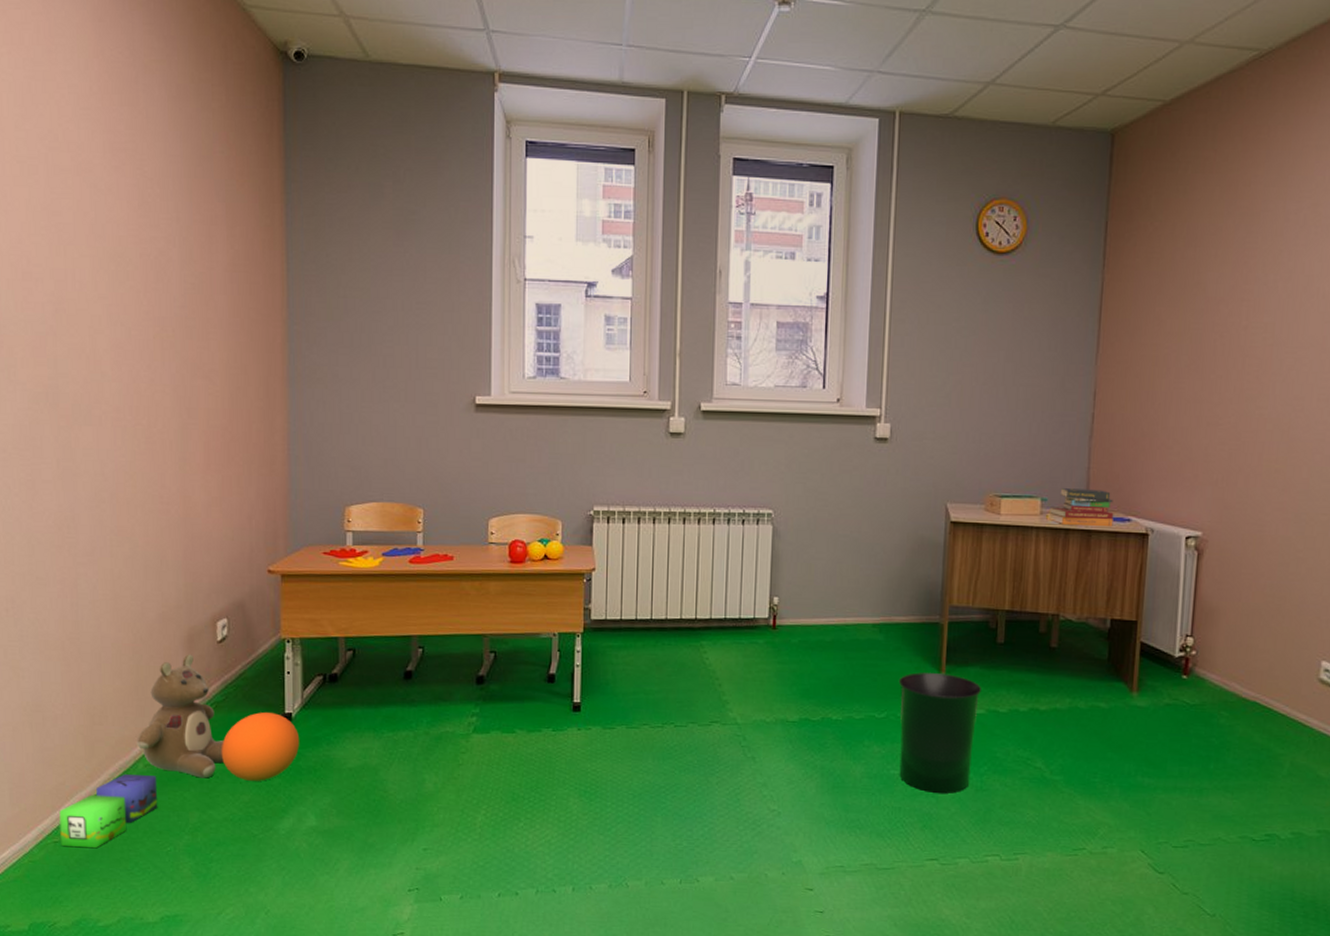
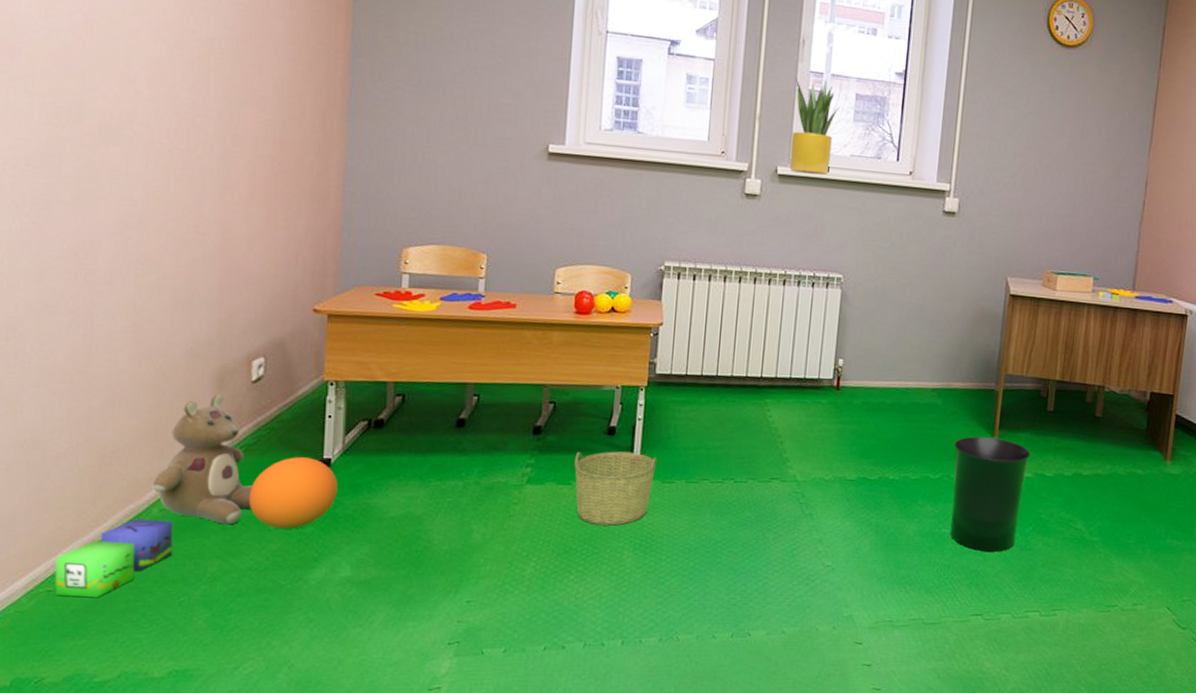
basket: none [517,698,597,773] -> present [574,451,657,526]
planter: none [712,309,762,409] -> present [789,77,841,176]
books: present [1048,488,1114,527] -> none [1099,269,1158,307]

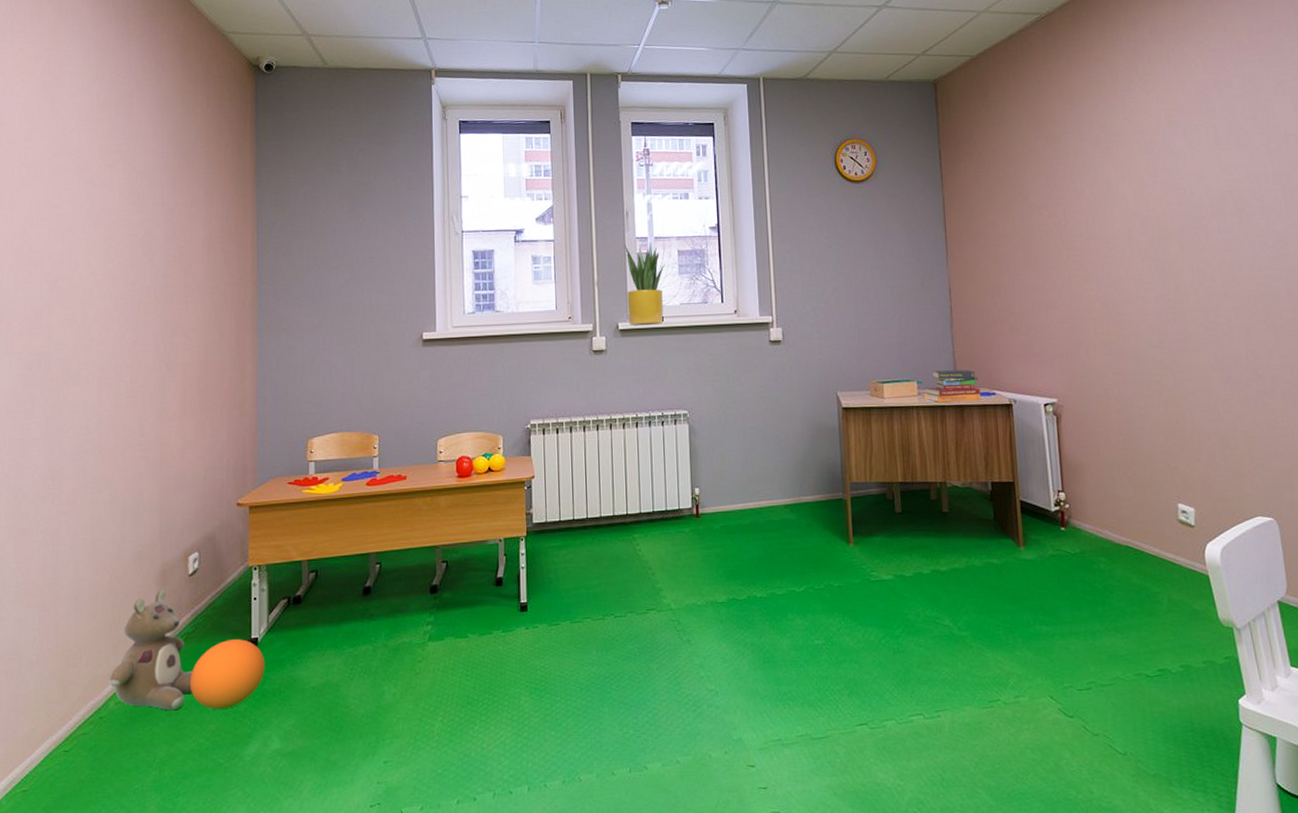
toy box: present [55,519,174,598] -> none [29,713,127,795]
basket: present [574,451,657,526] -> none [469,600,543,673]
waste bin: present [950,436,1030,552] -> none [813,545,888,659]
books: none [1099,269,1158,307] -> present [925,369,981,403]

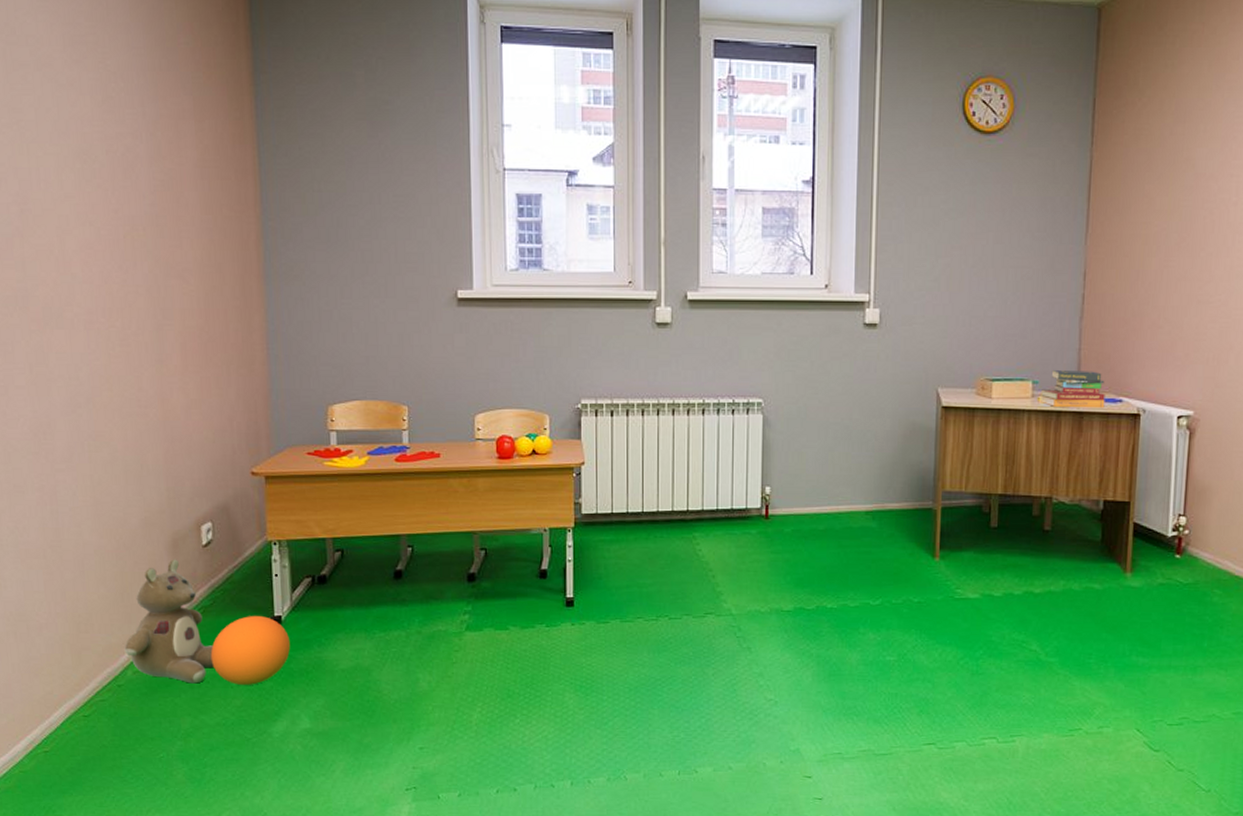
planter: present [624,242,666,326] -> none [698,195,747,297]

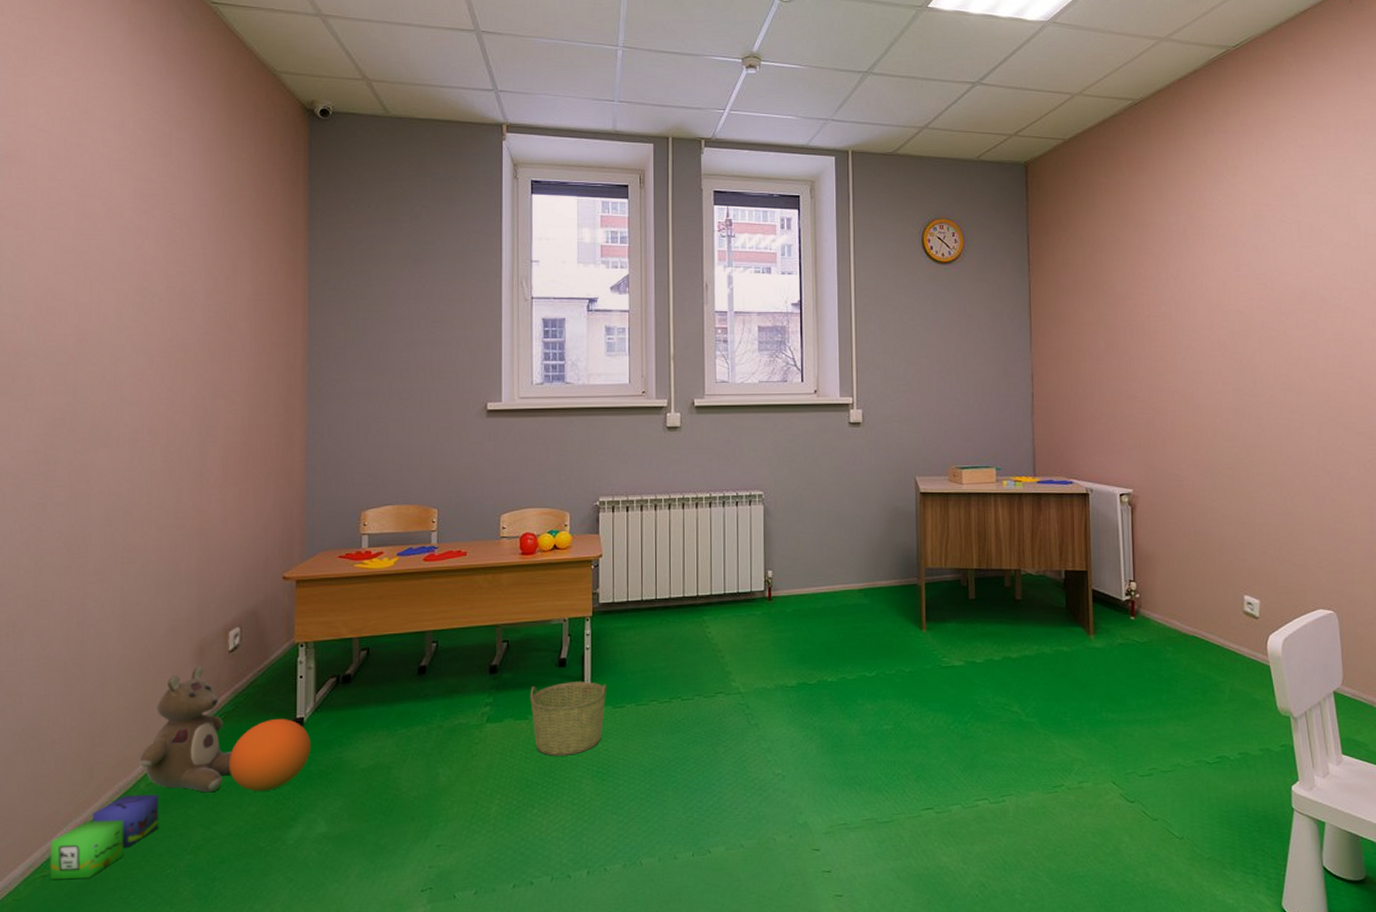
toy box: none [48,682,149,757] -> present [50,795,159,881]
basket: none [510,594,591,668] -> present [530,681,607,756]
books: present [1039,370,1105,409] -> none [1003,457,1058,491]

